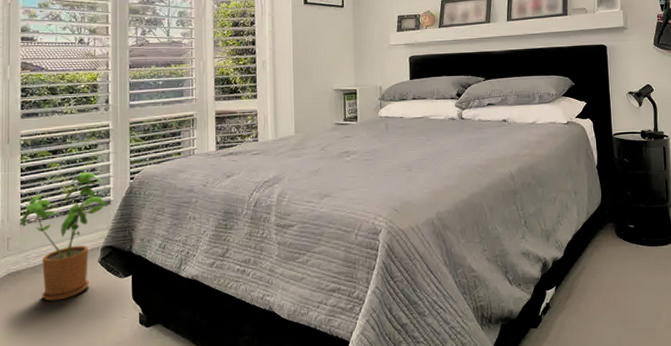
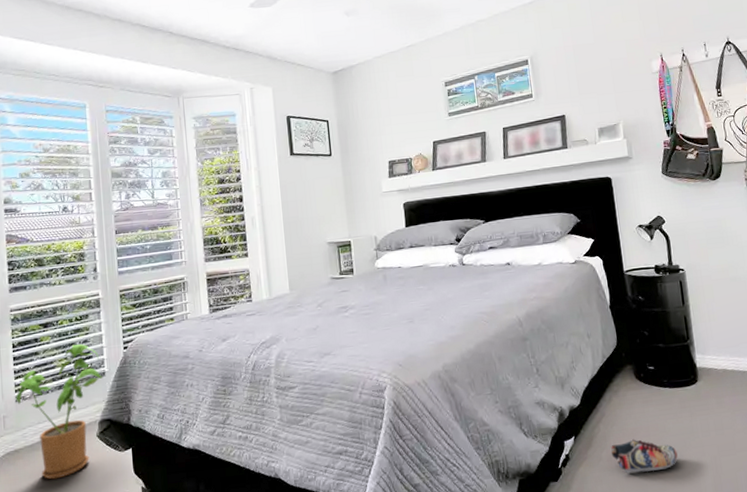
shoe: none [589,292,650,324] -> present [611,439,678,473]

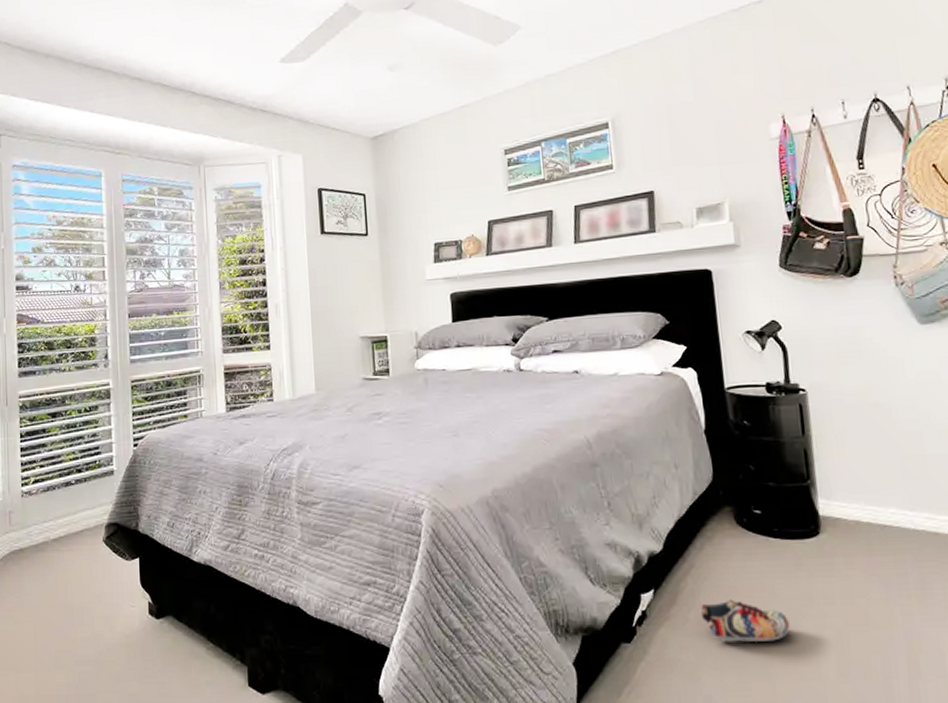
house plant: present [15,344,104,480] -> none [22,438,112,585]

